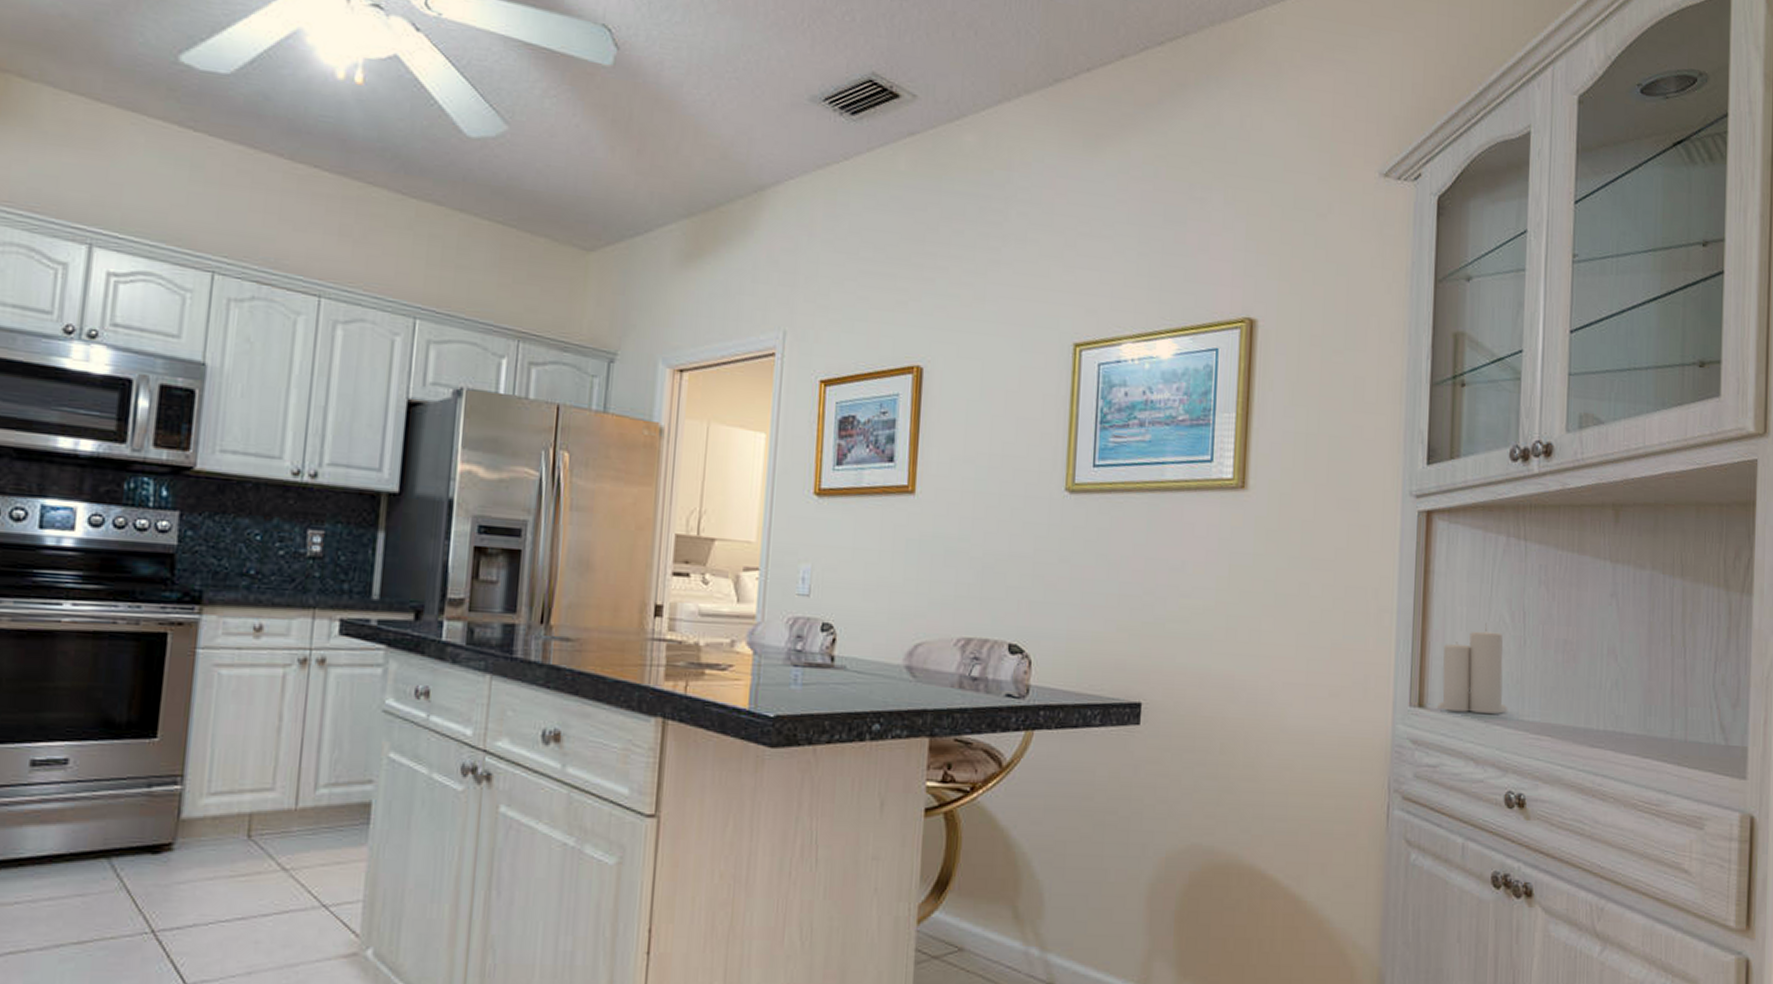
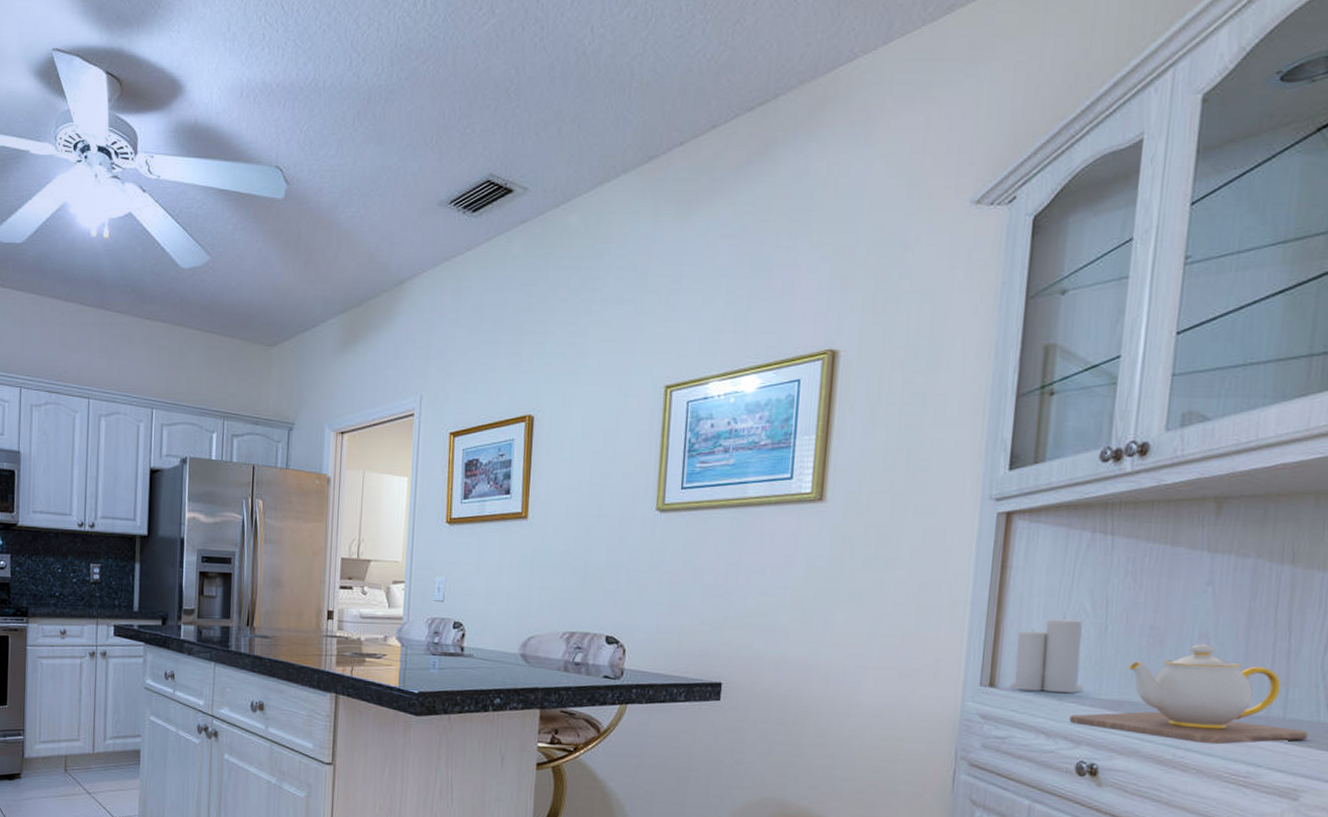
teapot: none [1496,660,1708,770] -> present [1069,643,1309,745]

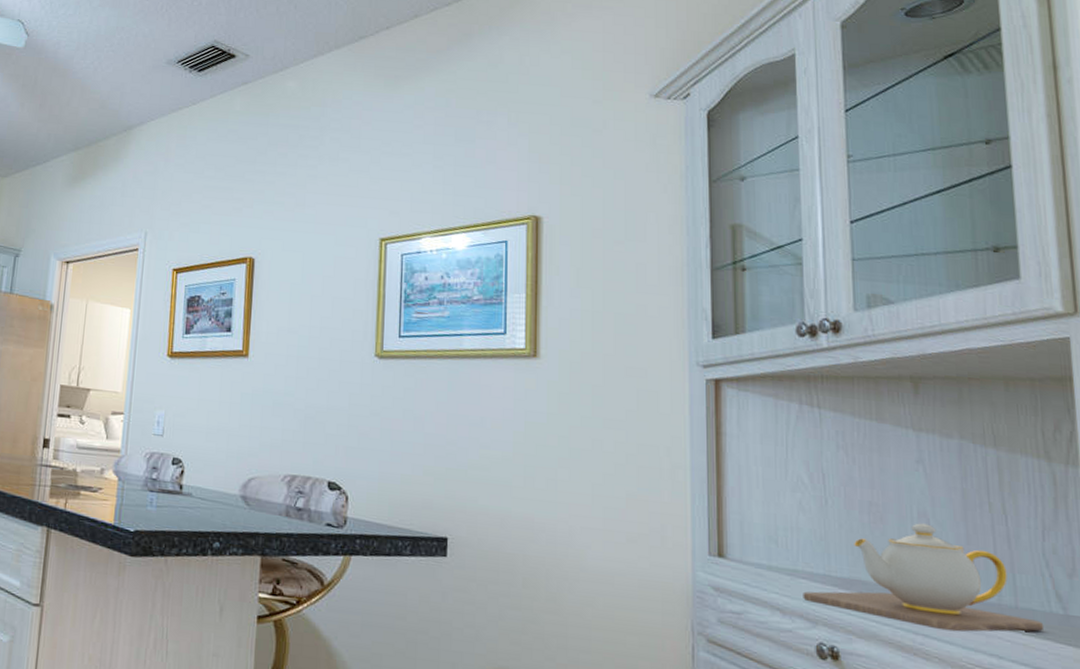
candle: present [1009,611,1084,694] -> none [738,482,813,569]

